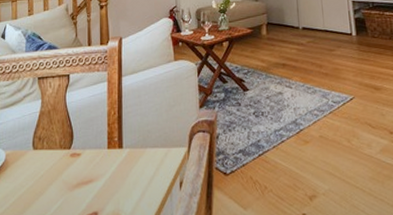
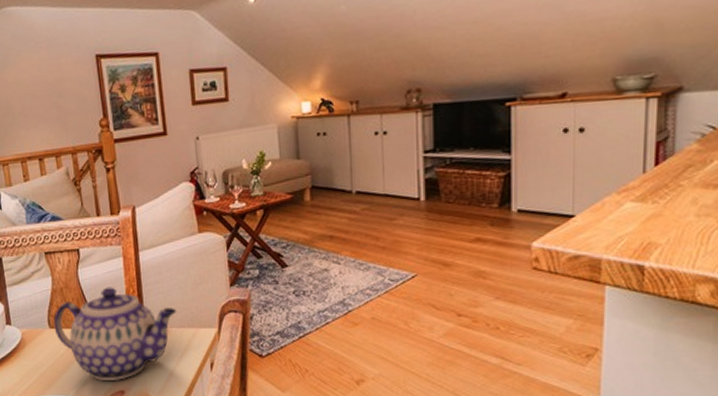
teapot: none [37,109,152,202] -> present [53,287,177,380]

